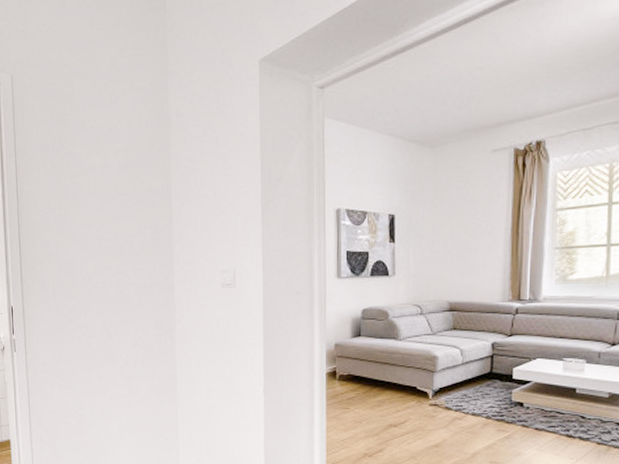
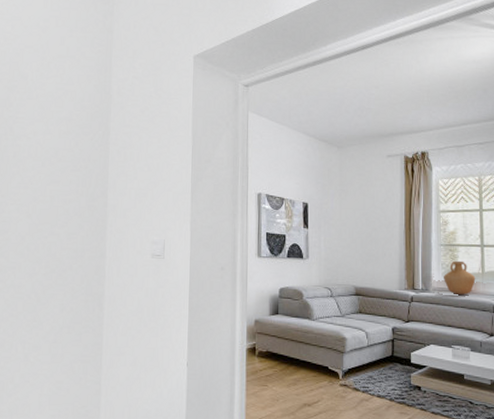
vase: none [557,264,598,302] -> present [444,260,476,295]

